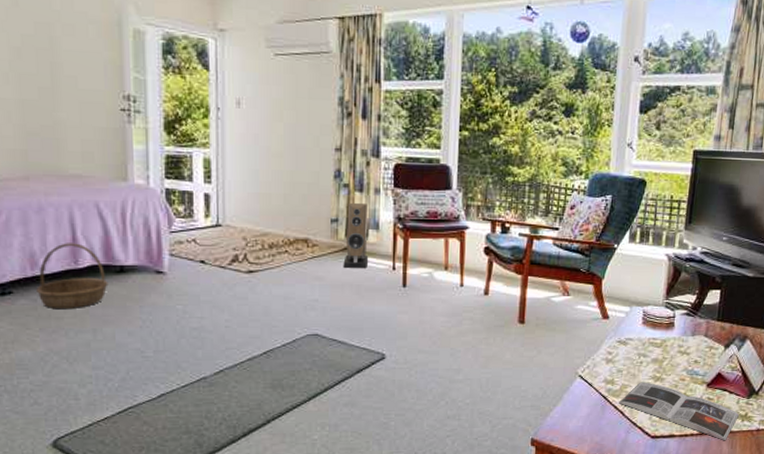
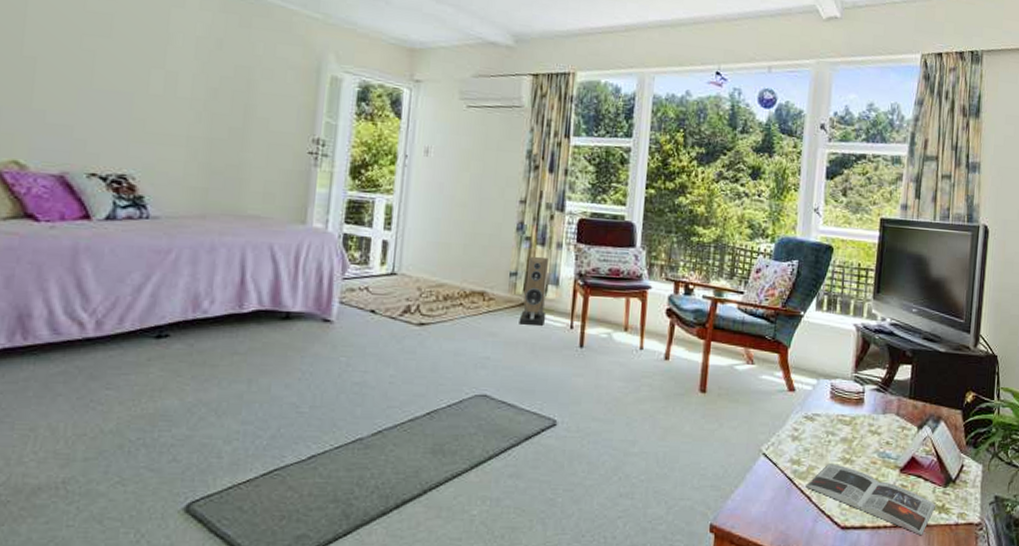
basket: present [36,243,108,310] -> none [195,285,272,357]

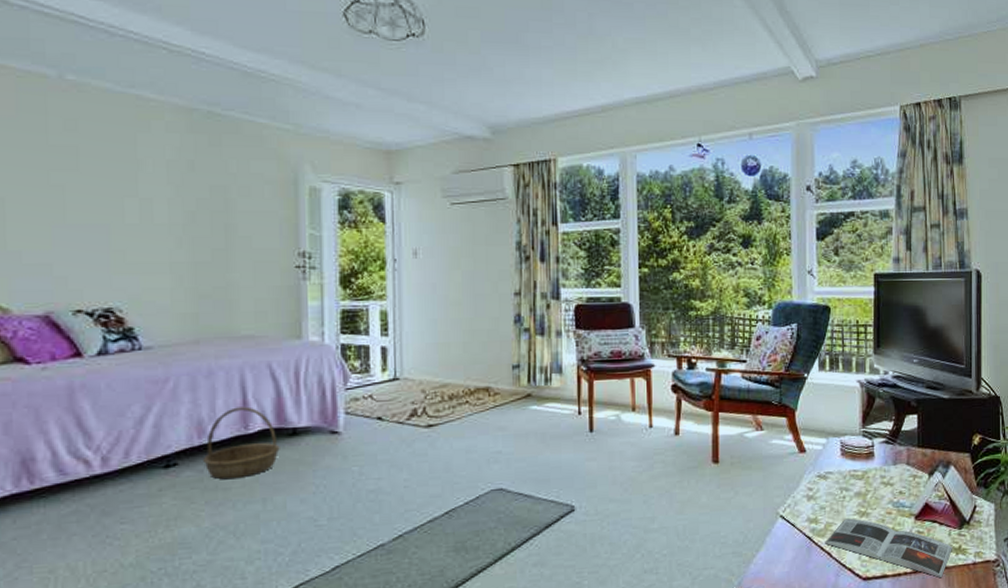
basket: none [195,285,272,357] -> present [203,406,280,479]
speaker: present [519,256,548,325] -> none [527,346,553,416]

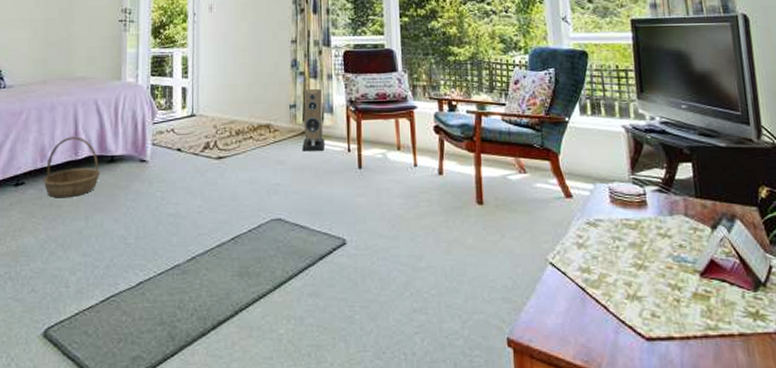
speaker: none [527,346,553,416] -> present [302,88,326,151]
magazine: present [825,518,952,578] -> none [600,270,748,347]

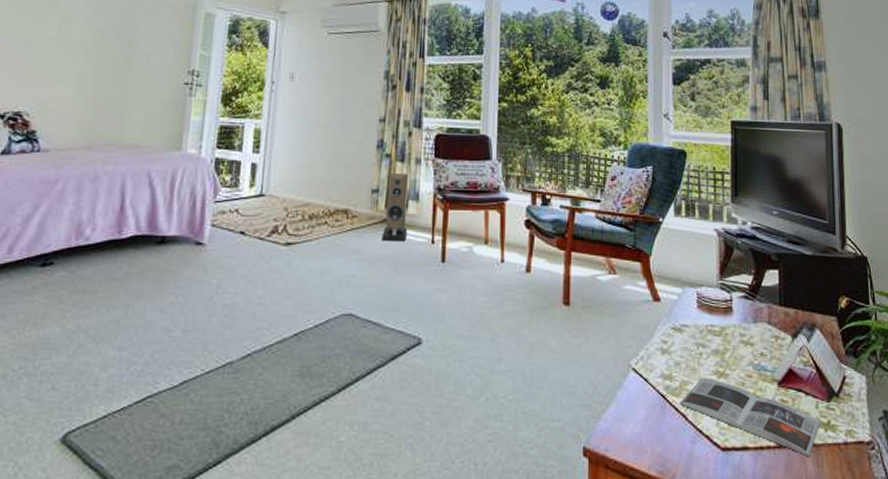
basket: present [43,136,101,198] -> none [77,212,148,283]
magazine: none [600,270,748,347] -> present [680,378,820,457]

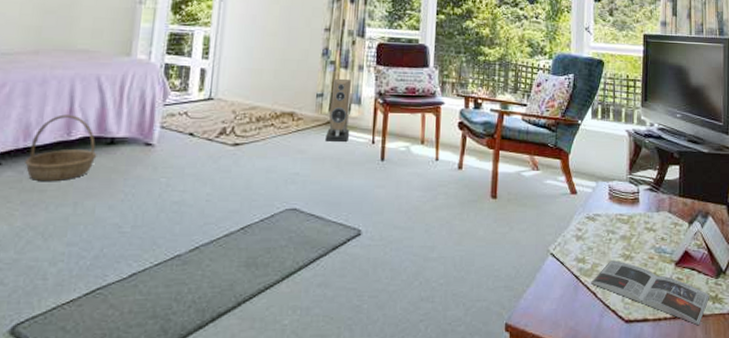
basket: none [77,212,148,283] -> present [25,114,97,182]

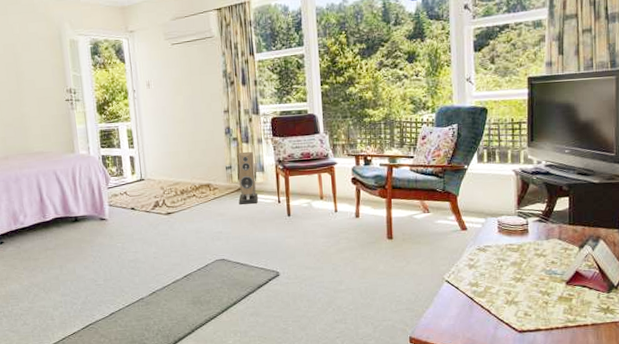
basket: present [25,114,97,182] -> none [19,202,68,253]
magazine: present [591,260,709,326] -> none [485,283,601,333]

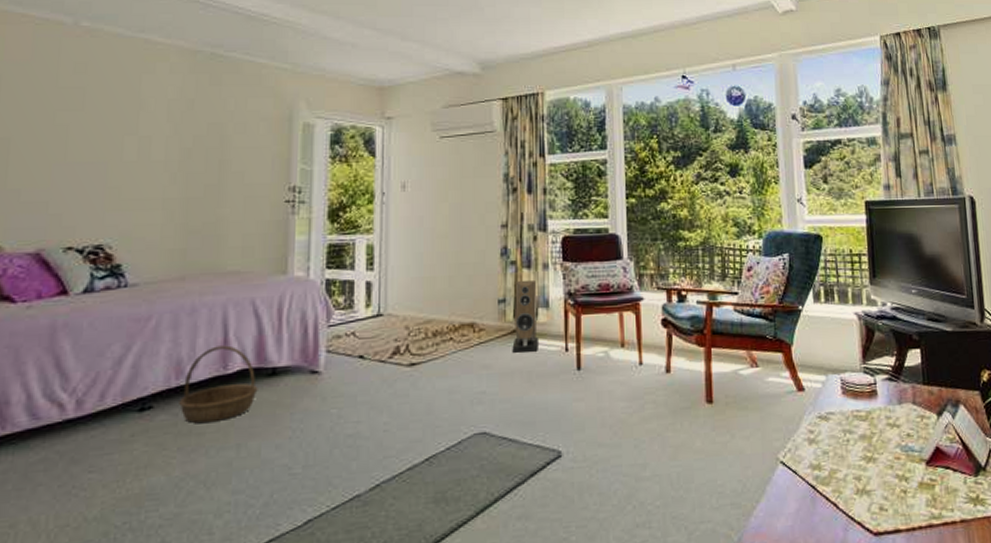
basket: none [19,202,68,253] -> present [179,345,258,424]

